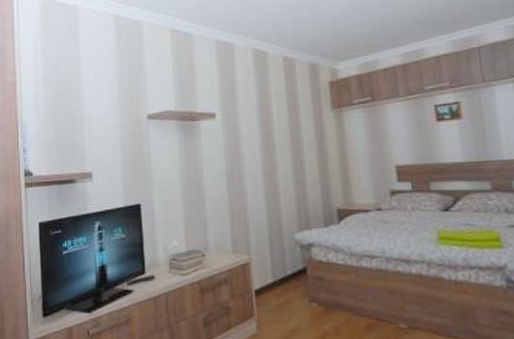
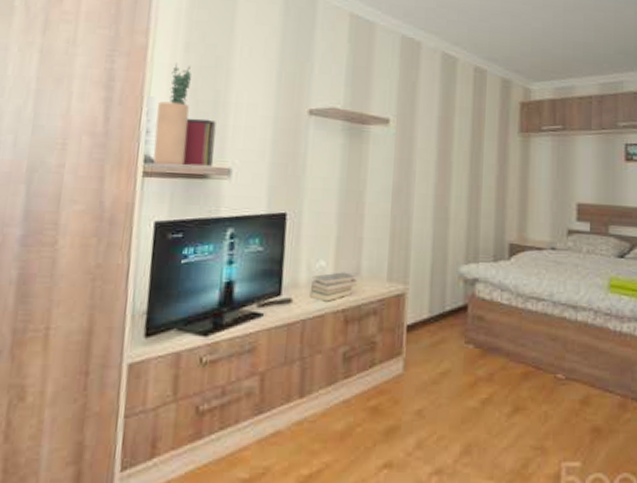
vase: none [29,92,55,176] -> present [153,62,192,166]
books: none [53,134,78,175] -> present [182,118,216,167]

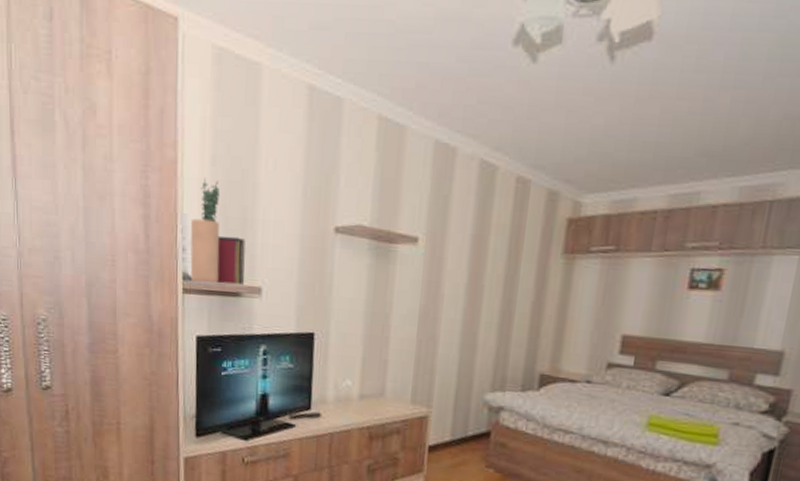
books: present [309,272,357,302] -> none [337,392,382,419]

